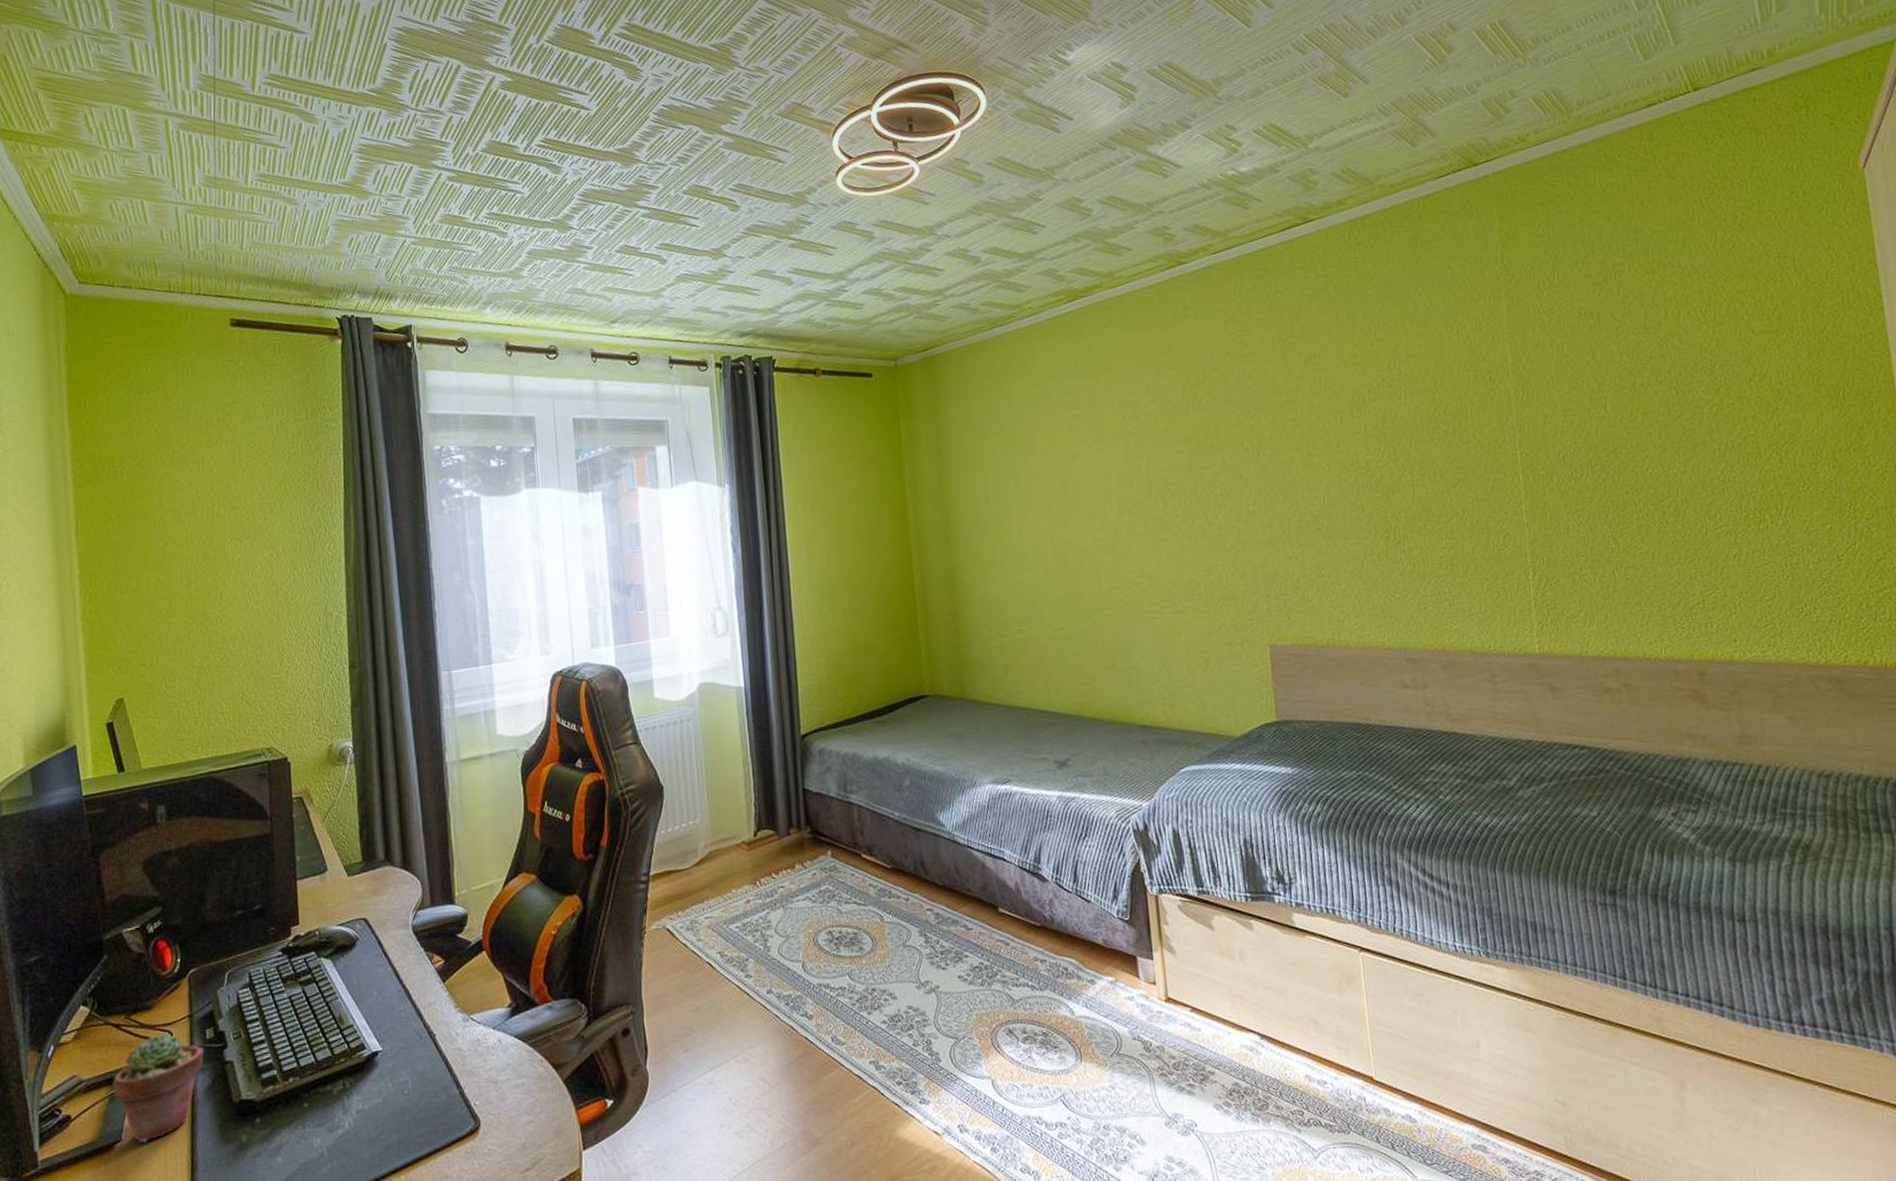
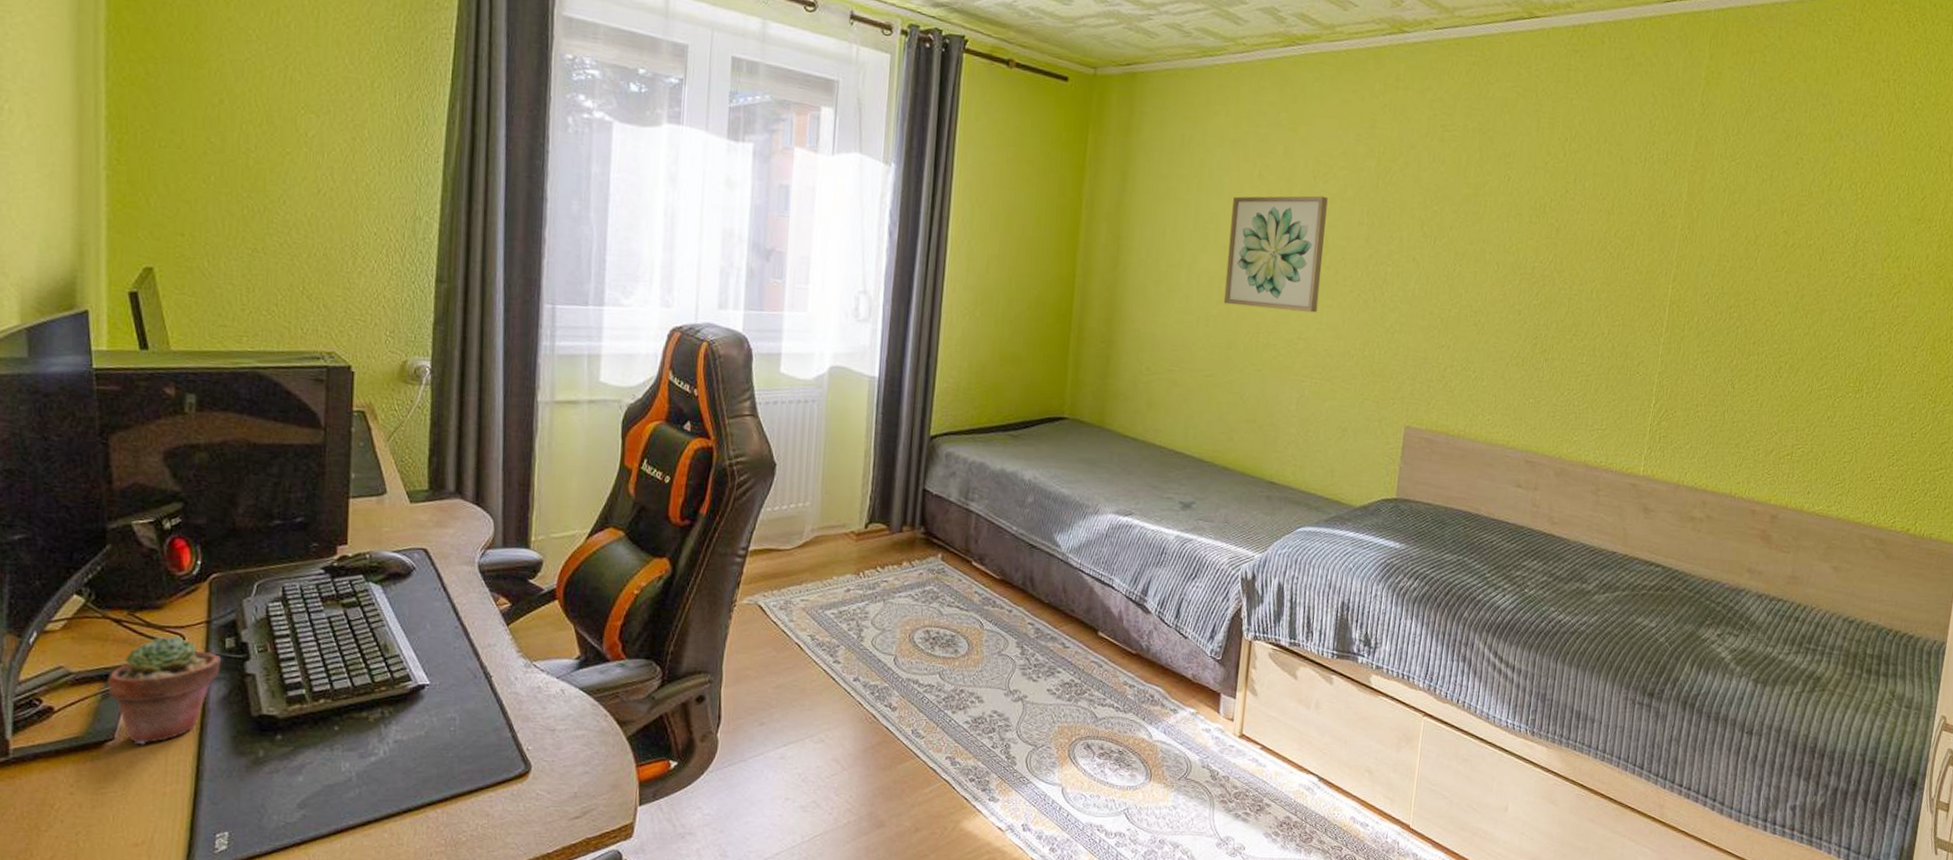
wall art: none [1049,433,1154,556] -> present [1223,195,1328,313]

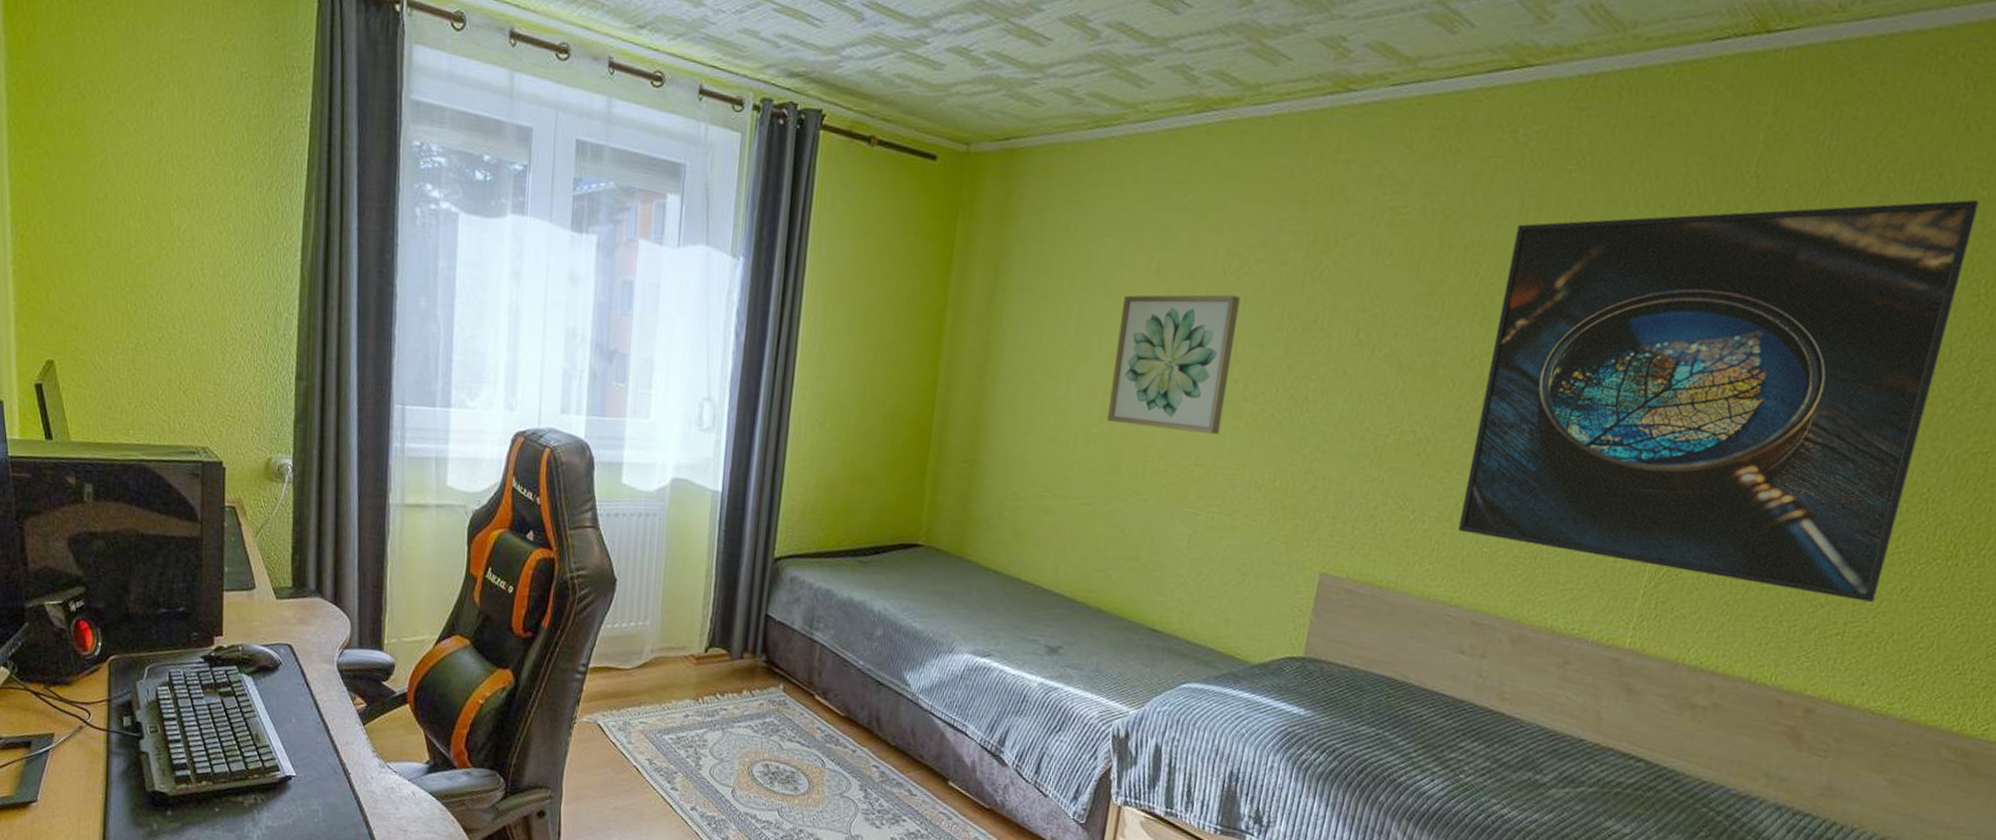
potted succulent: present [108,636,222,745] -> none [30,710,121,809]
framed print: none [1510,124,1851,428] -> present [1458,199,1980,602]

